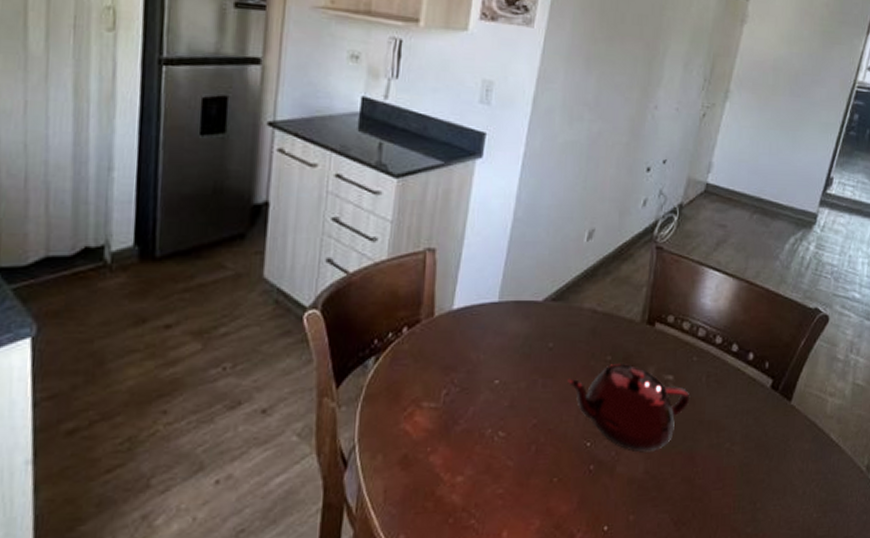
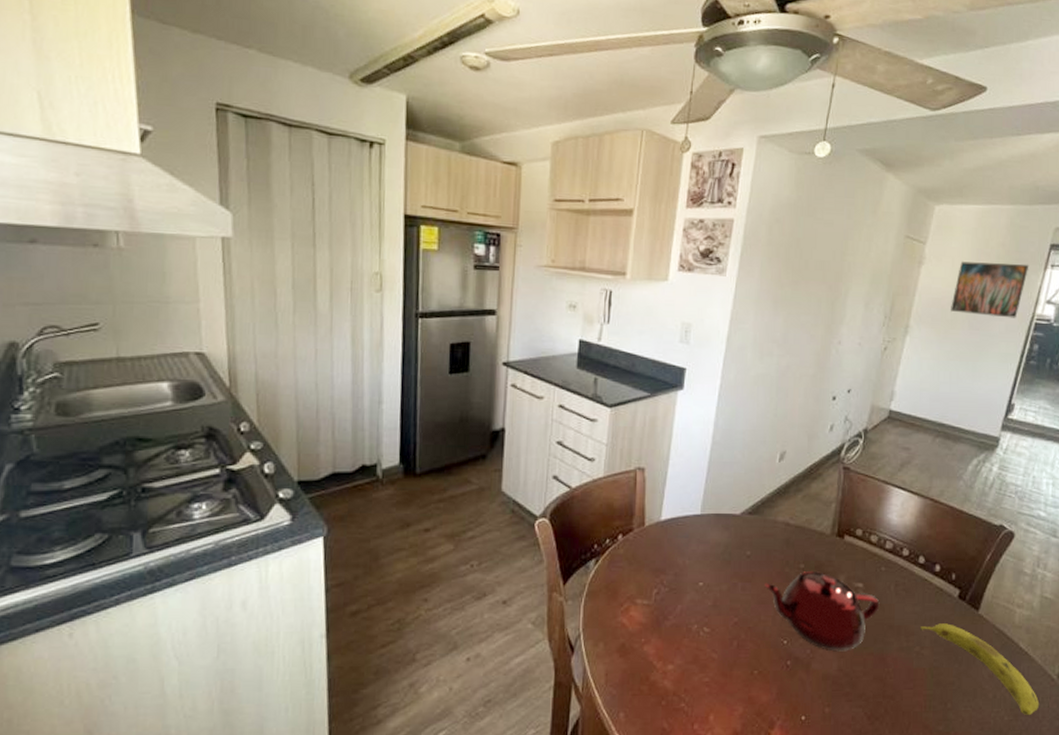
fruit: none [732,416,848,512] -> present [921,623,1040,716]
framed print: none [772,21,852,85] -> present [951,261,1029,318]

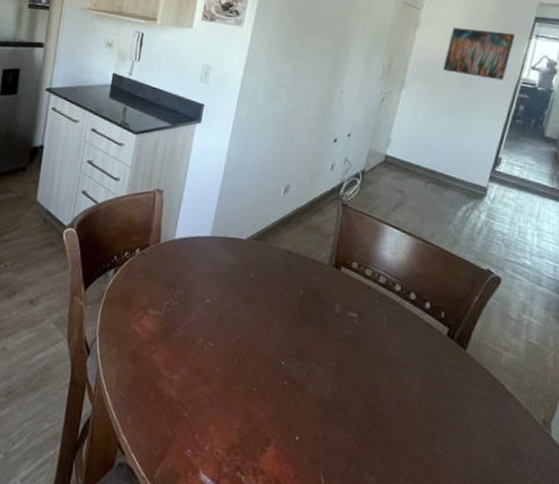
teapot: present [764,572,880,652] -> none [266,297,373,377]
fruit: present [921,623,1040,716] -> none [411,359,526,459]

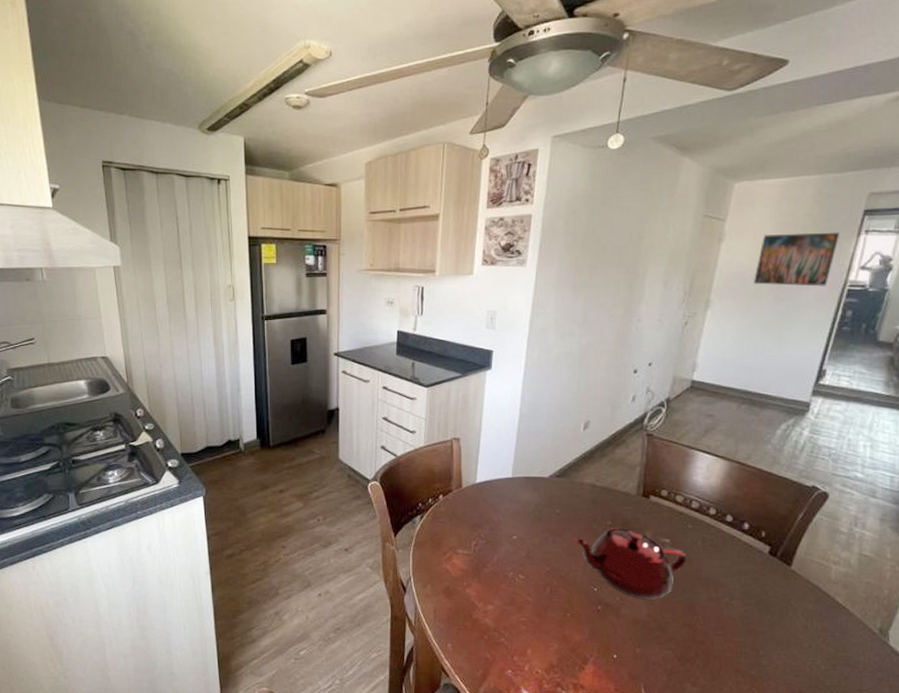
teapot: none [266,297,373,377] -> present [574,528,687,600]

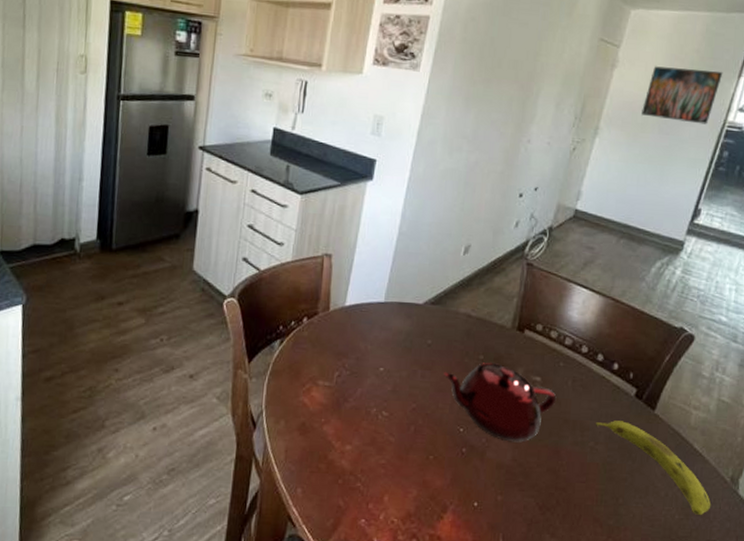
fruit: none [730,577,860,666] -> present [596,420,711,516]

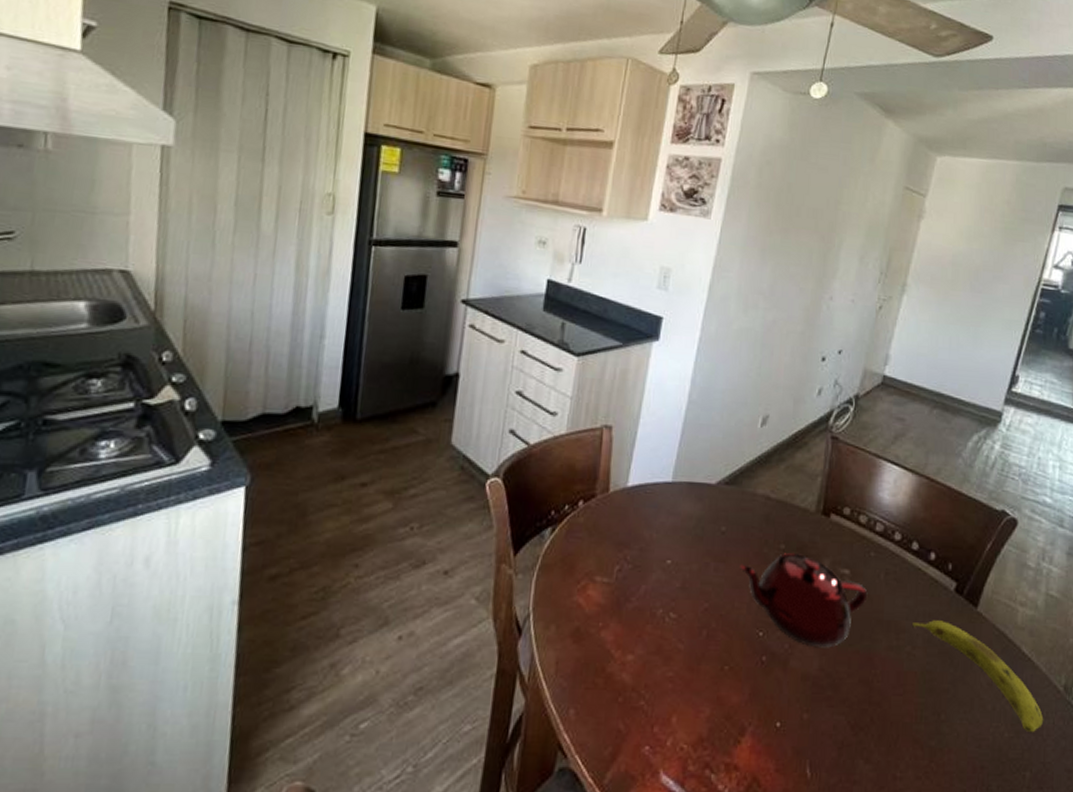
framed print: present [641,66,723,125] -> none [952,218,1036,282]

